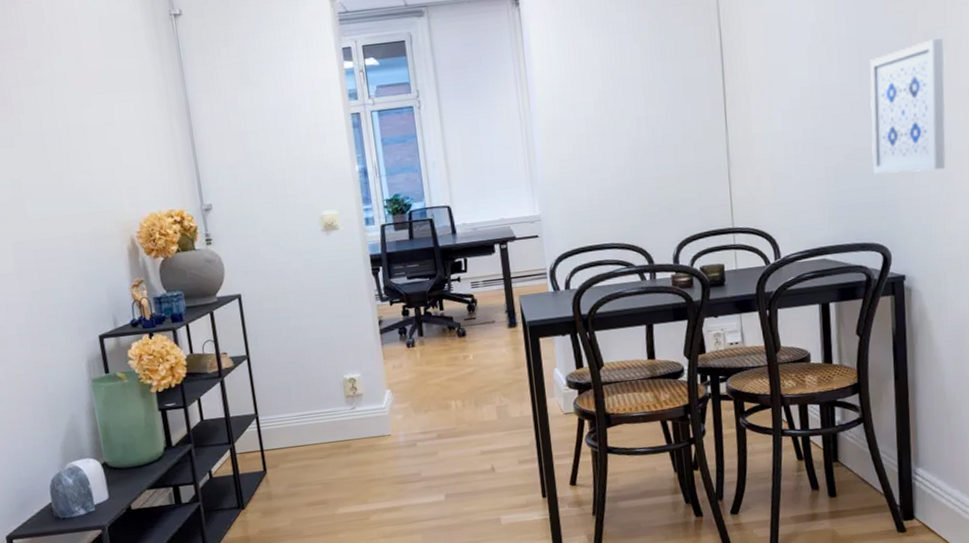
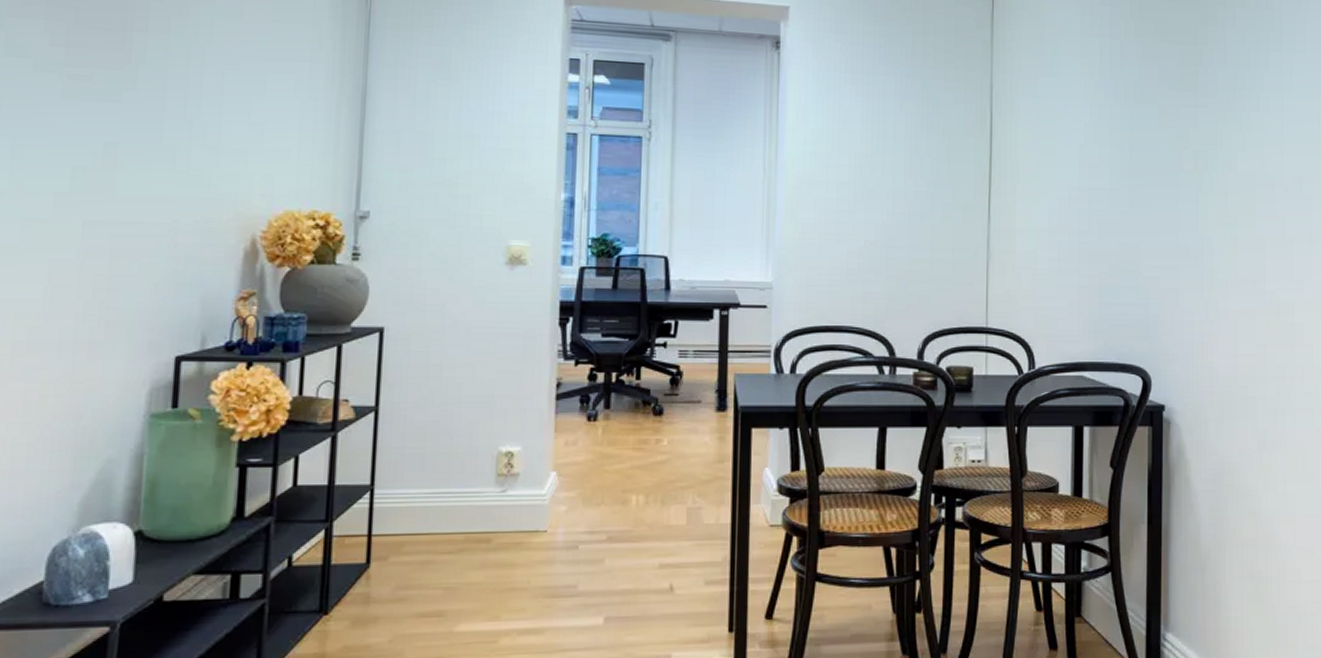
wall art: present [870,38,946,174] -> none [1137,159,1214,295]

